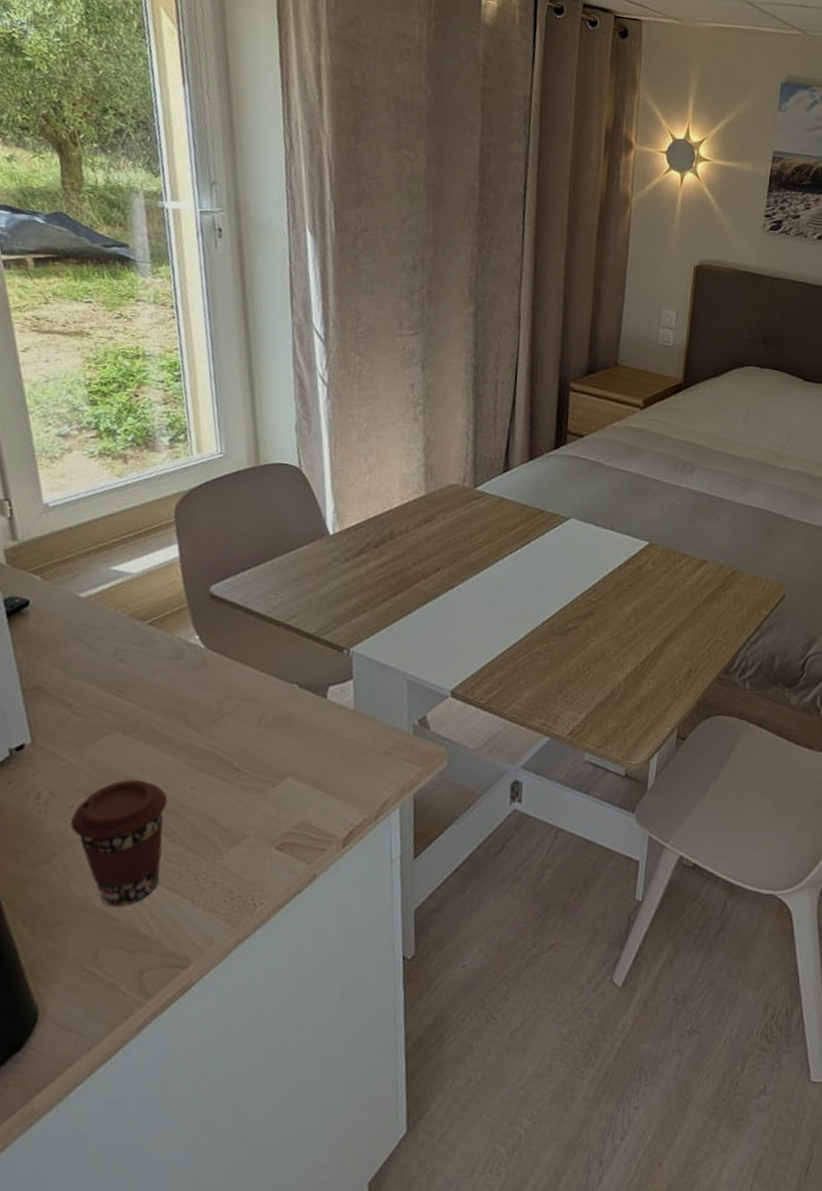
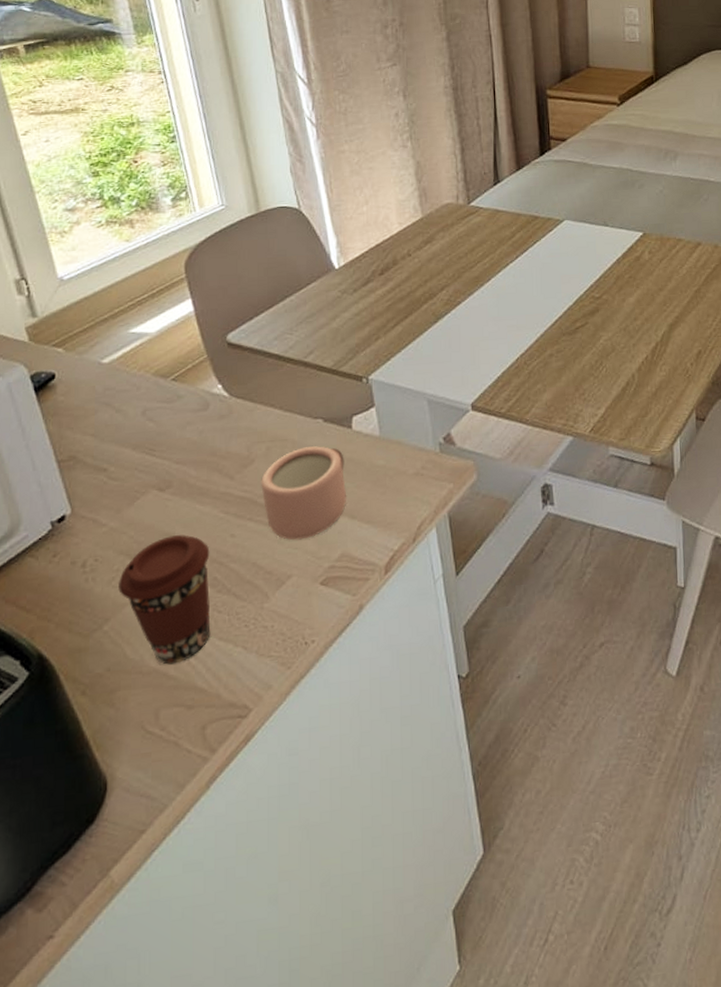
mug: none [226,710,315,802] -> present [260,446,347,541]

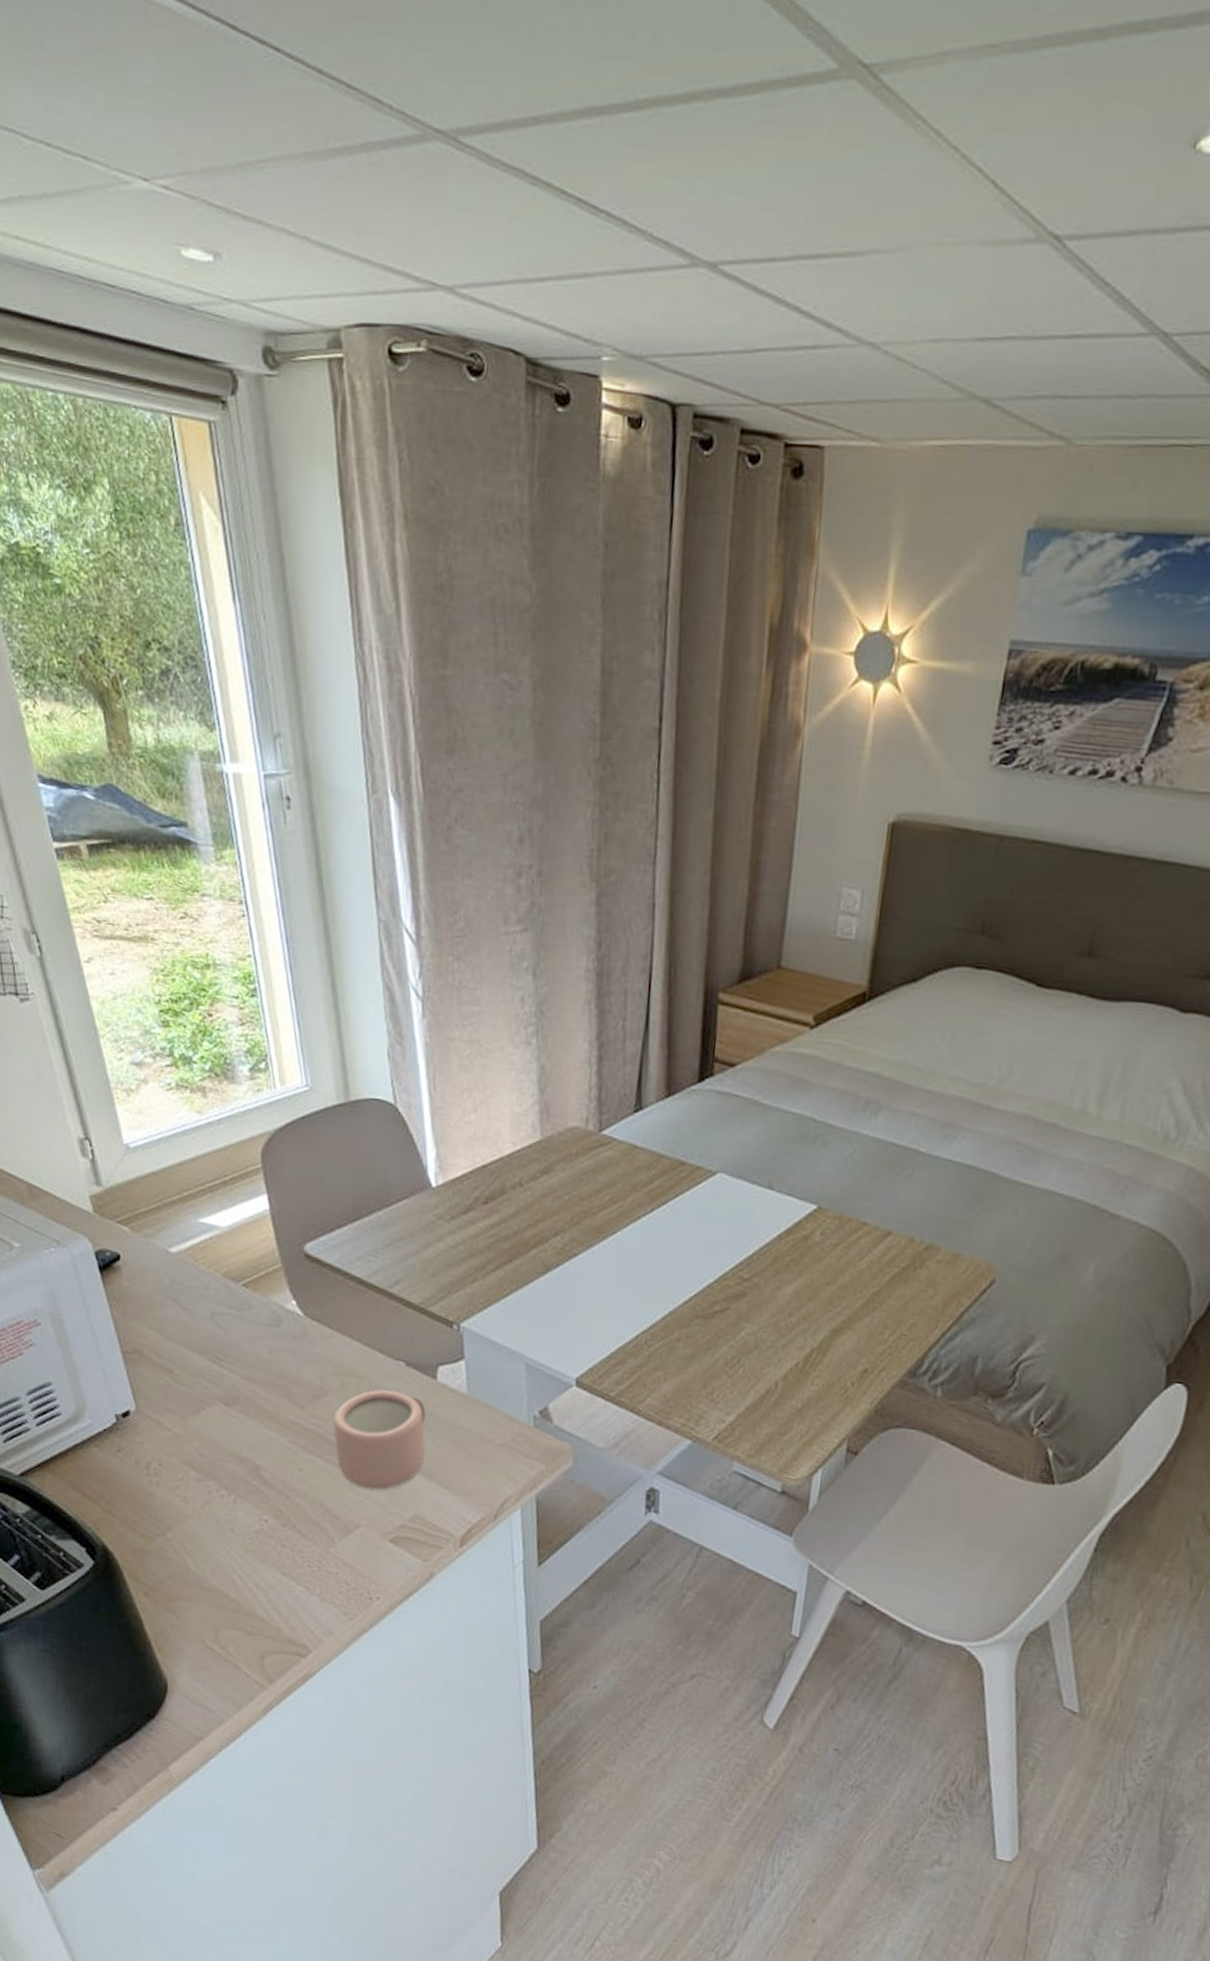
coffee cup: present [118,535,211,665] -> none [182,1456,276,1588]

